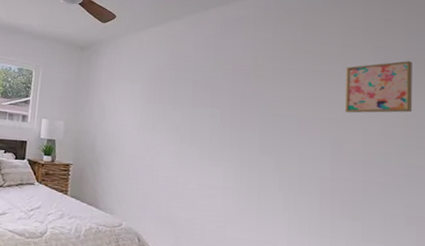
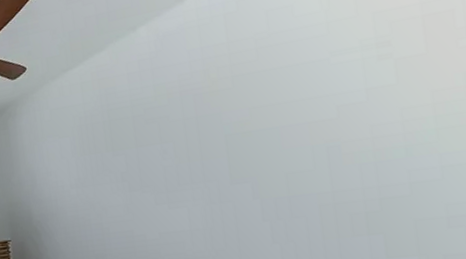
wall art: present [345,61,413,113] -> none [335,17,442,107]

